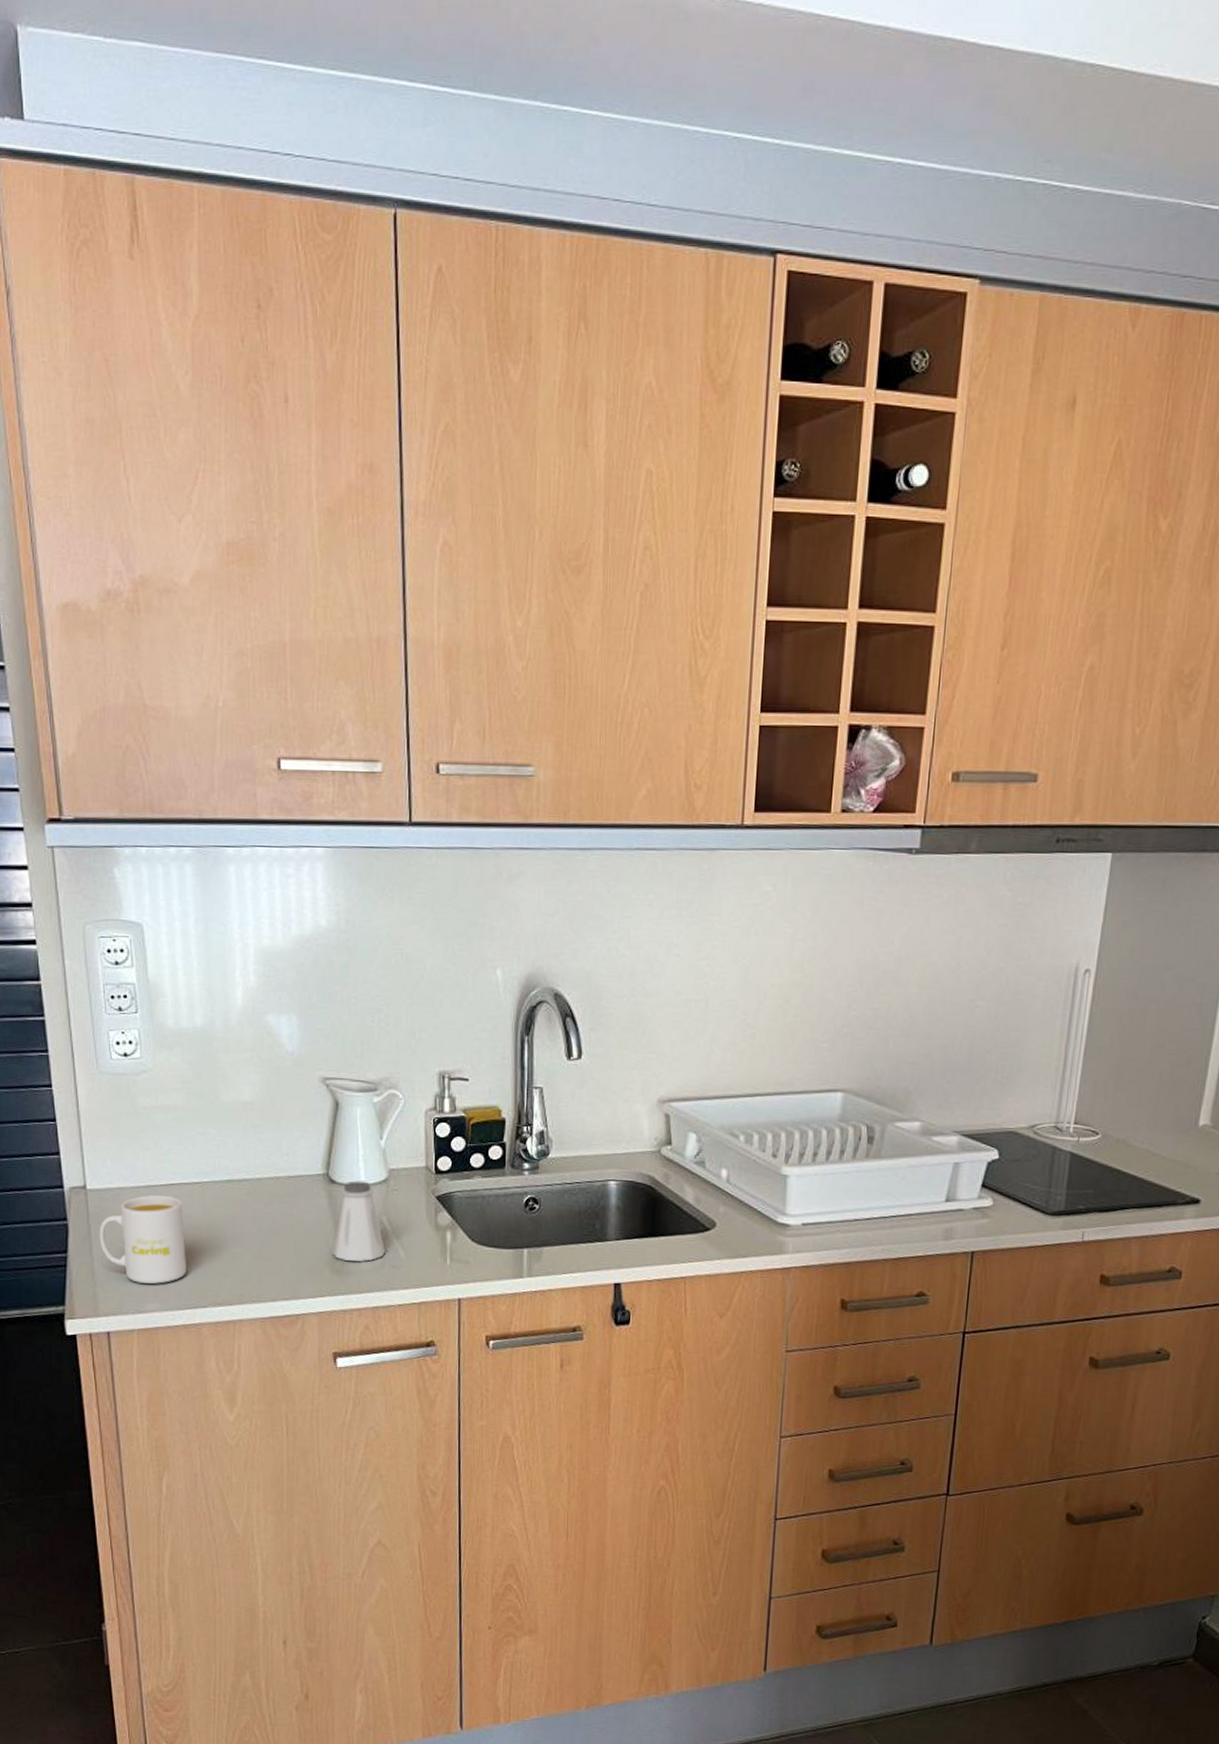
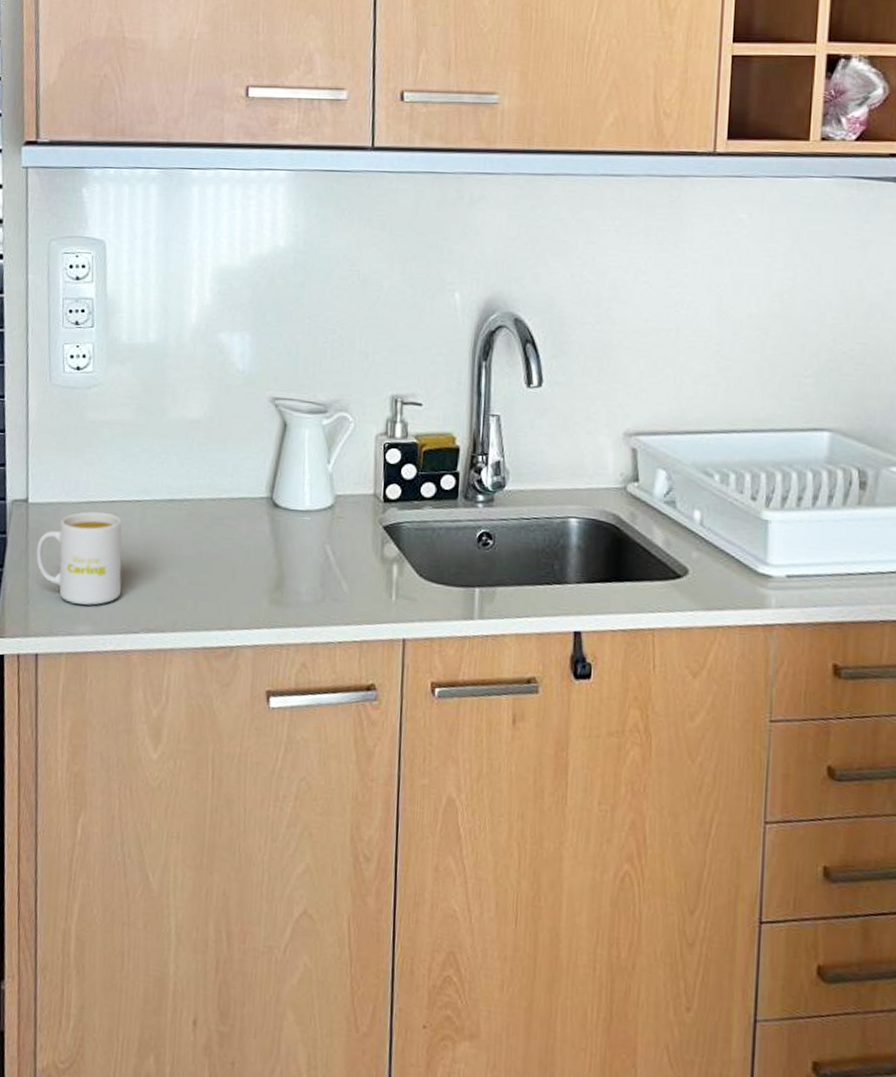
saltshaker: present [333,1181,386,1262] -> none [272,506,328,593]

